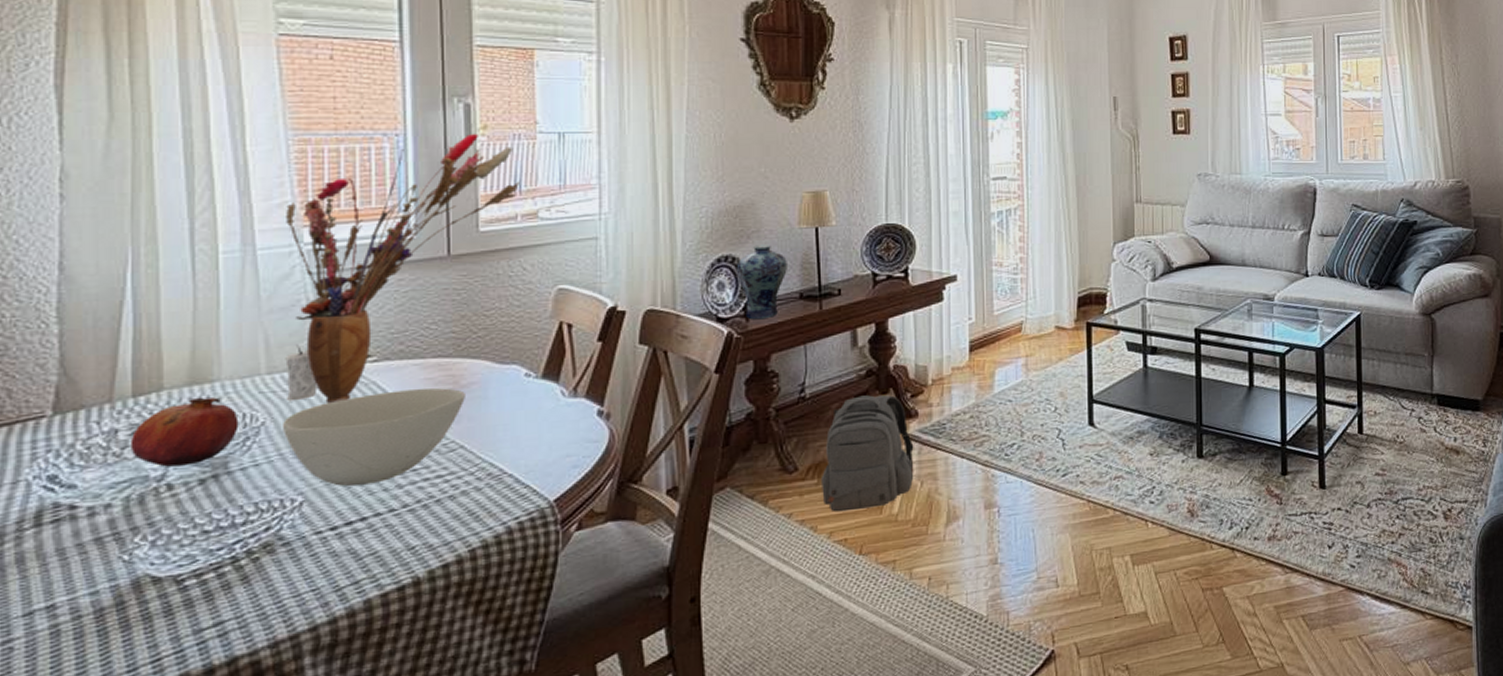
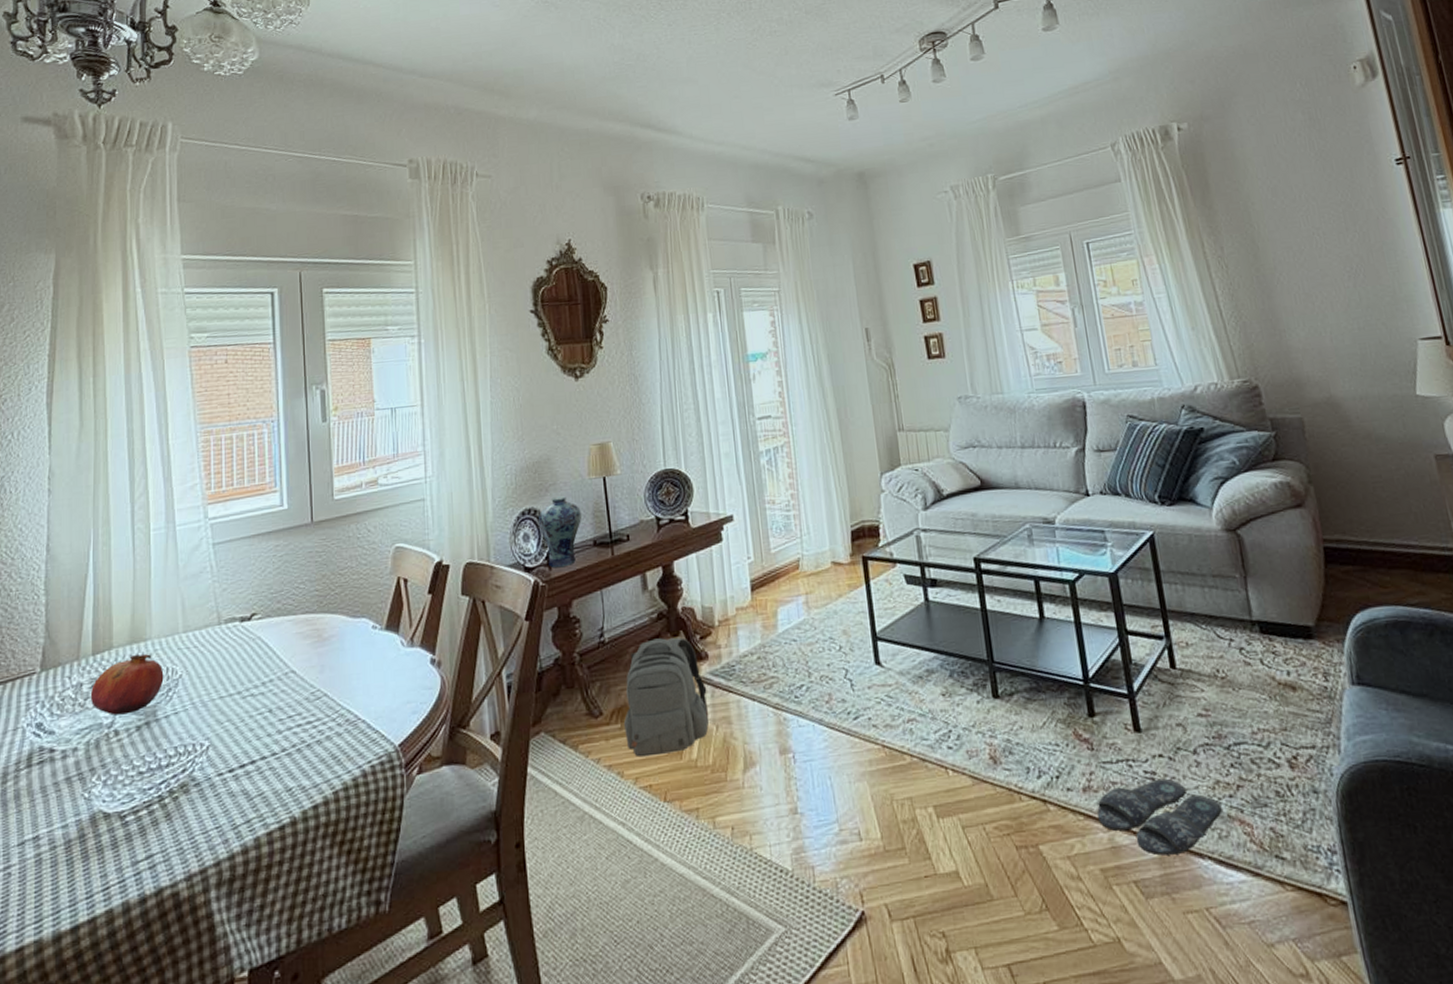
bowl: present [283,388,465,486] -> none [195,641,327,732]
bouquet: present [285,134,519,404] -> none [195,415,363,658]
candle: present [285,344,318,402] -> none [196,606,219,656]
slippers: none [1278,528,1384,593] -> present [1097,778,1222,856]

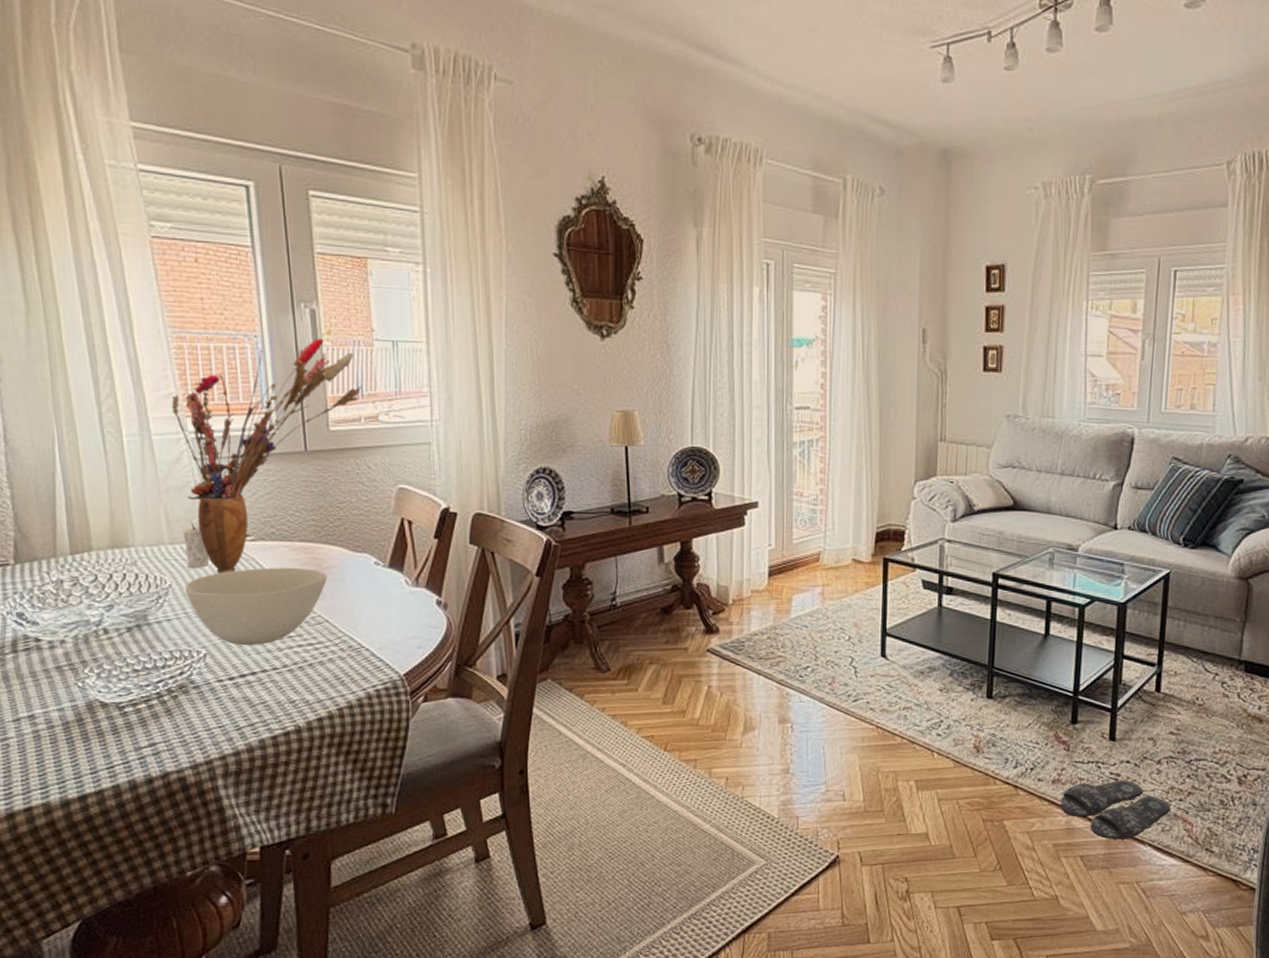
fruit: present [90,654,164,716] -> none [72,560,152,615]
bouquet: none [195,415,363,658] -> present [171,339,361,574]
bowl: none [195,641,327,732] -> present [186,567,327,645]
candle: none [196,606,219,656] -> present [182,520,210,569]
vase: present [538,496,582,568] -> none [553,459,601,530]
backpack: present [623,638,709,758] -> none [630,608,715,712]

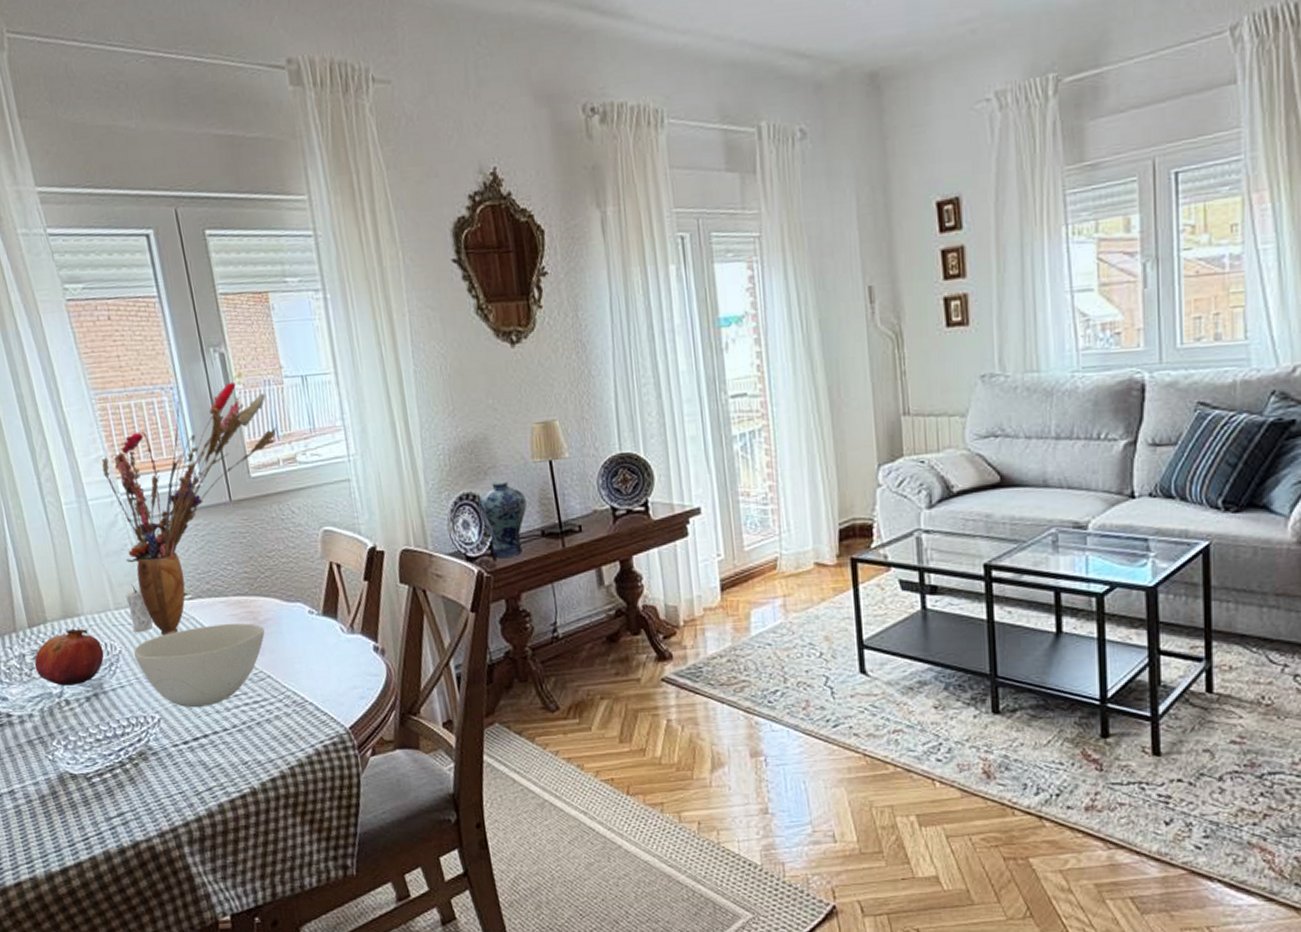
fruit: none [72,560,152,615] -> present [34,629,104,686]
vase: none [553,459,601,530] -> present [477,481,528,559]
slippers: present [1061,780,1171,839] -> none [1099,803,1242,876]

